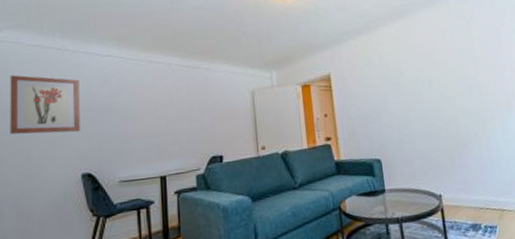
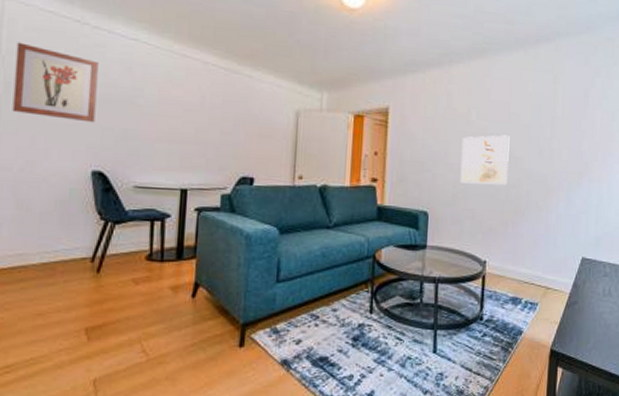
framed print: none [398,79,446,128] -> present [460,135,510,185]

